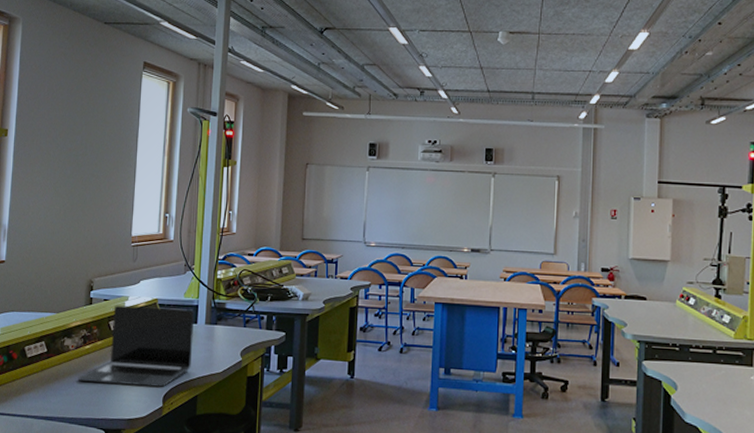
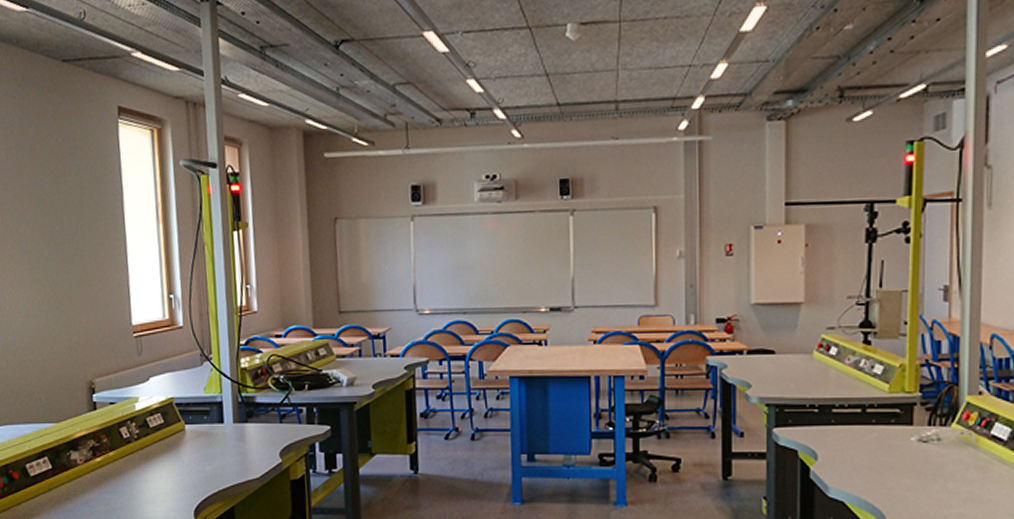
laptop: present [78,305,195,388] -> none [92,407,223,501]

